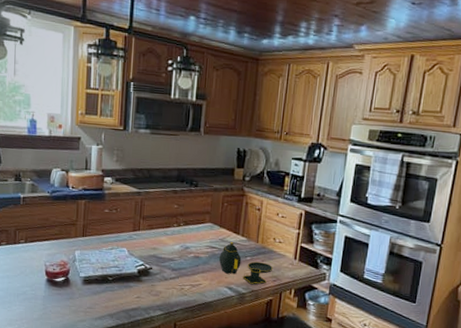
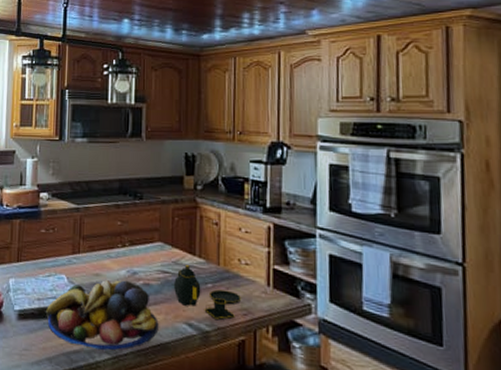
fruit bowl: none [108,252,205,308] -> present [46,279,159,350]

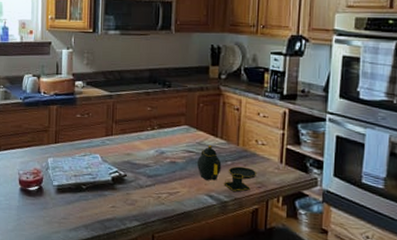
fruit bowl: present [46,279,159,350] -> none [82,158,183,218]

